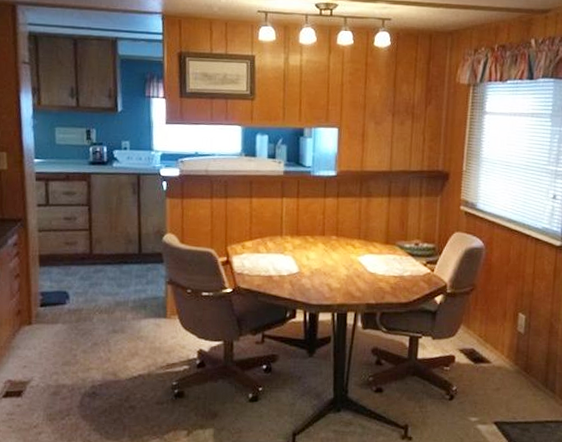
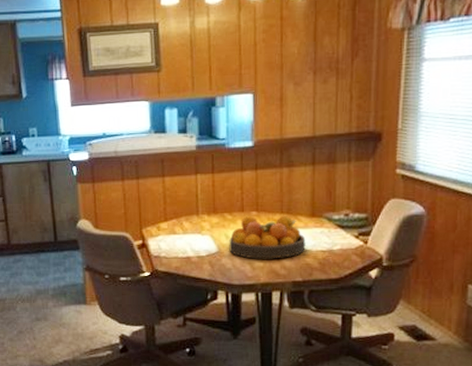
fruit bowl: none [309,239,380,282] -> present [229,215,306,259]

